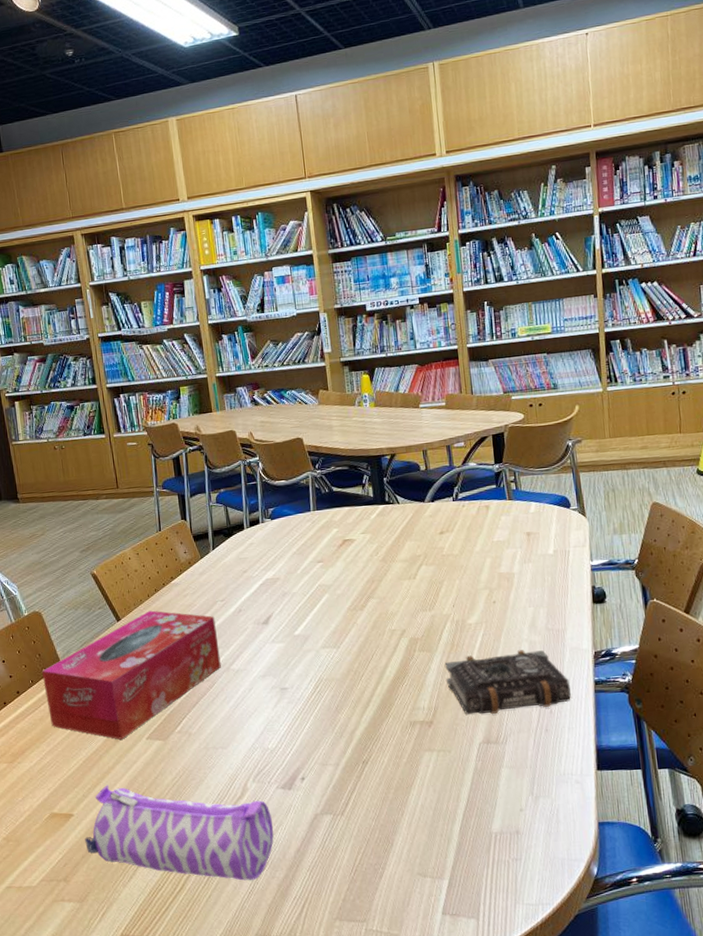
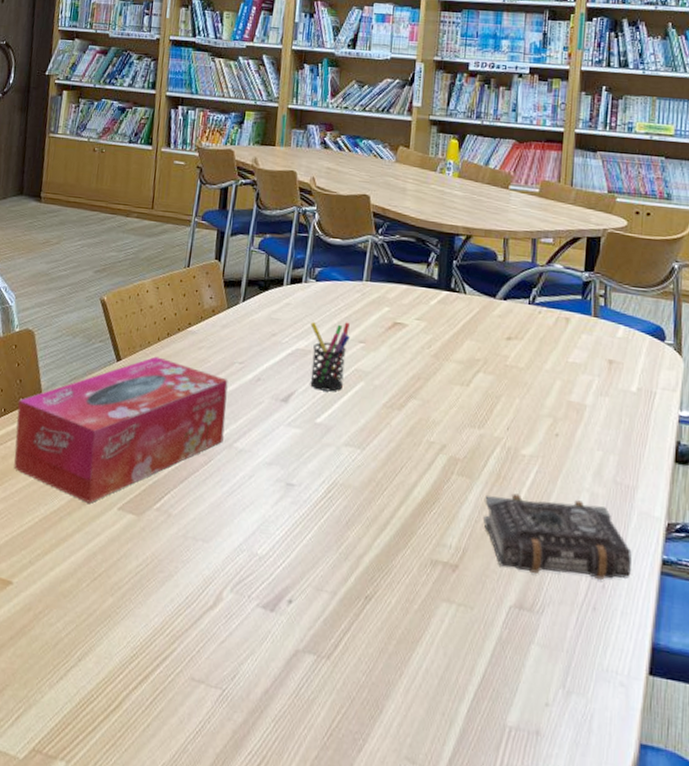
pencil case: present [85,785,274,881] -> none [17,555,244,718]
pen holder: none [274,548,311,609] -> present [310,321,350,392]

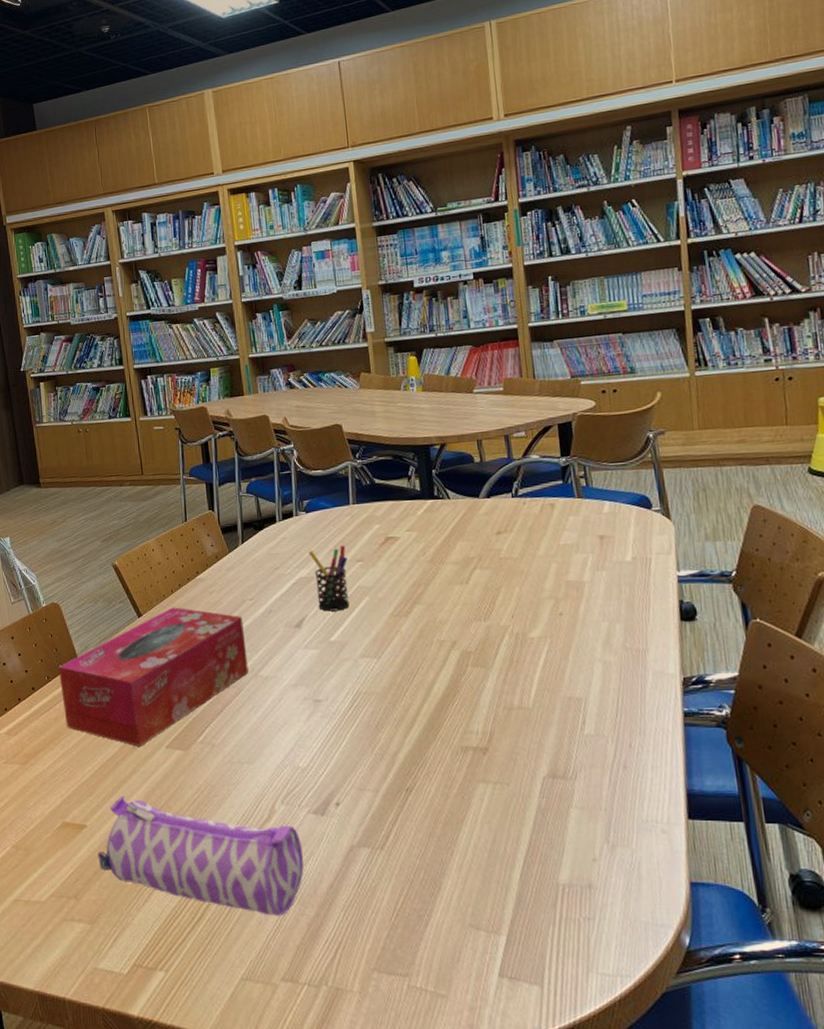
pencil case: none [17,555,244,718] -> present [98,795,304,917]
book: present [483,493,632,580] -> none [502,671,655,744]

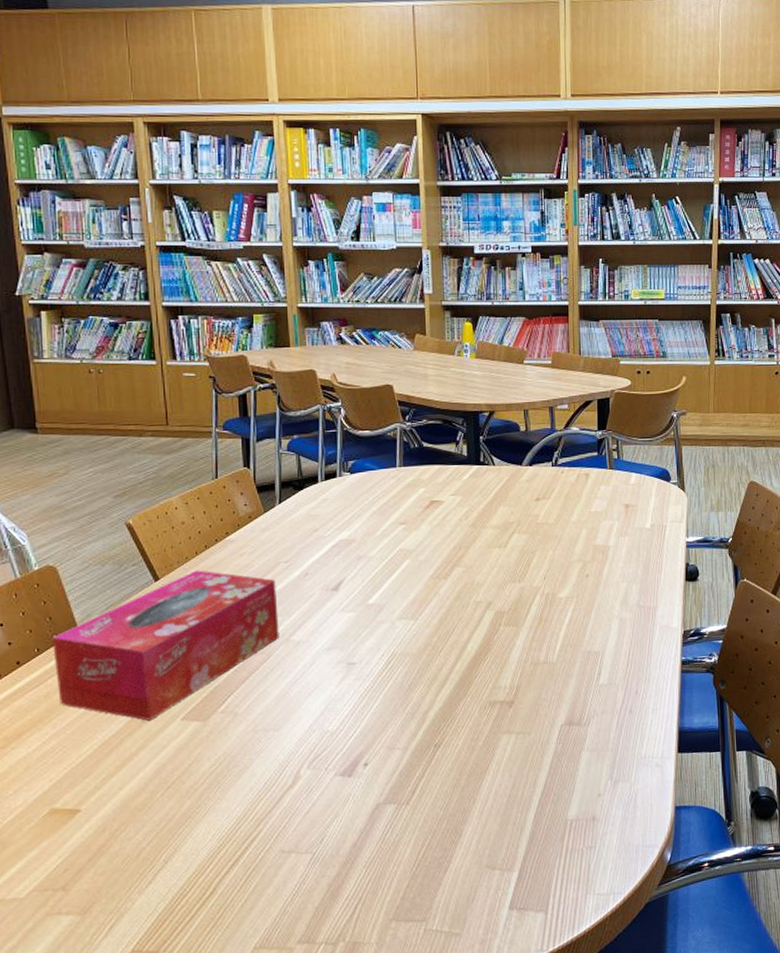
pencil case: present [98,795,304,917] -> none [93,774,327,882]
pen holder: present [308,545,349,612] -> none [350,507,391,574]

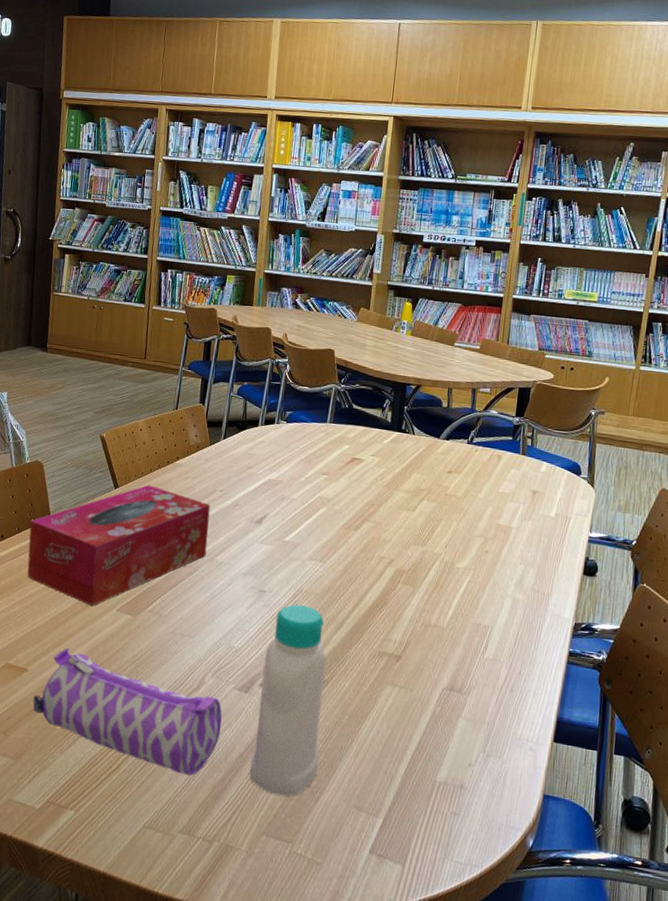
pencil case: none [93,774,327,882] -> present [33,647,222,776]
bottle: none [365,669,442,876] -> present [250,604,327,796]

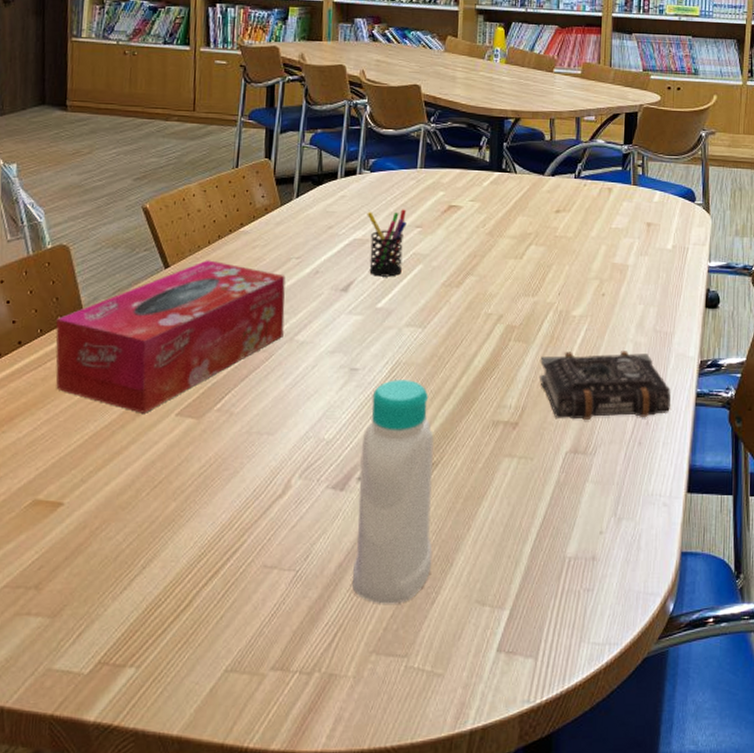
pencil case: present [33,647,222,776] -> none [72,469,315,601]
pen holder: none [280,456,315,515] -> present [367,209,407,277]
book: none [423,599,544,668] -> present [540,351,671,420]

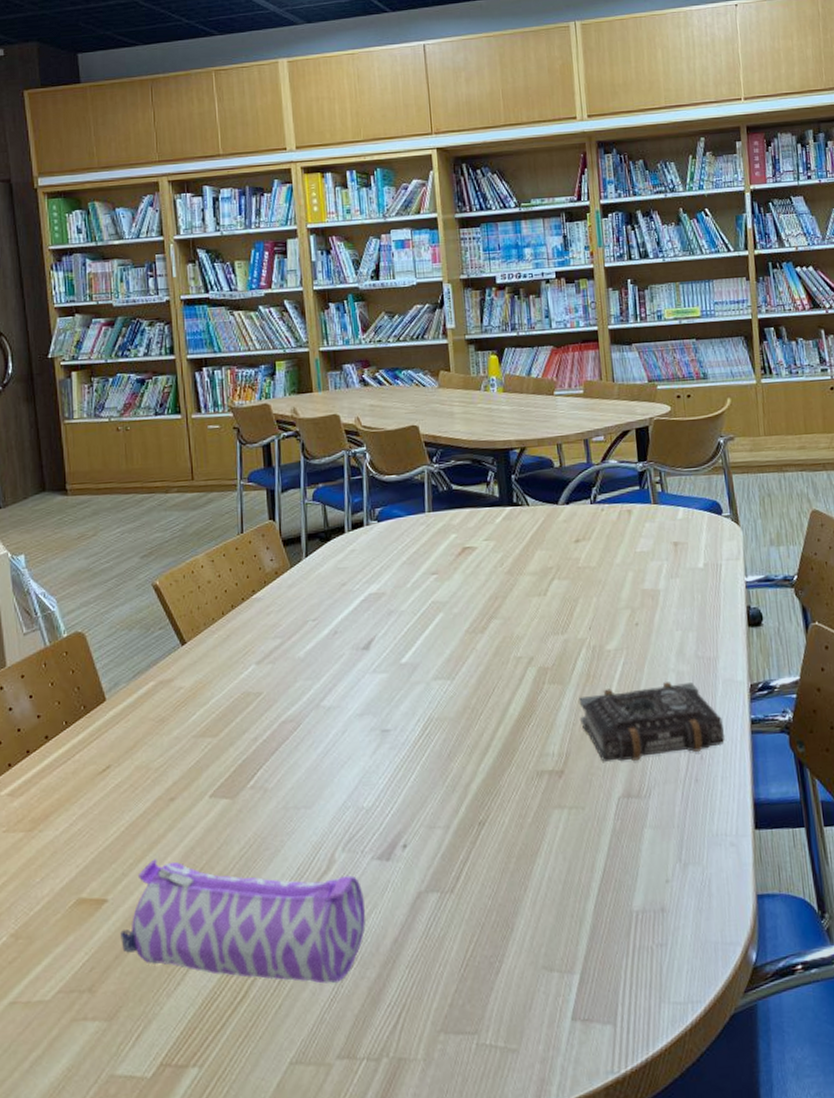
tissue box: present [55,260,286,413] -> none [80,631,309,799]
pencil case: none [72,469,315,601] -> present [120,859,366,984]
bottle: present [352,380,434,604] -> none [403,736,492,979]
pen holder: present [367,209,407,277] -> none [379,557,422,631]

